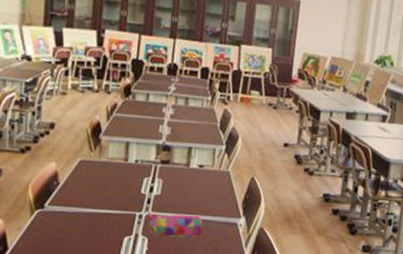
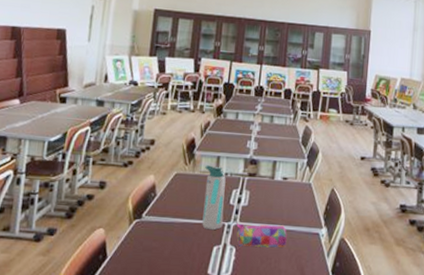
water bottle: none [111,151,136,221] -> present [202,165,226,231]

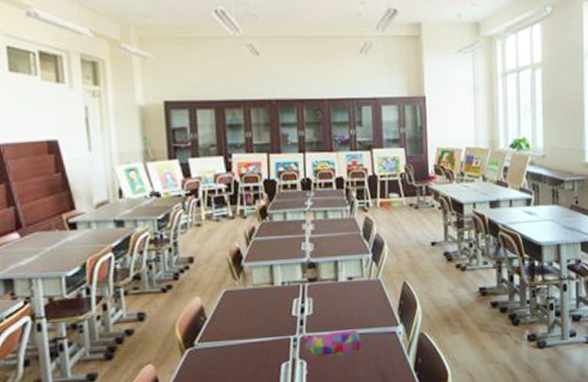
water bottle: present [202,165,226,231] -> none [257,276,288,347]

